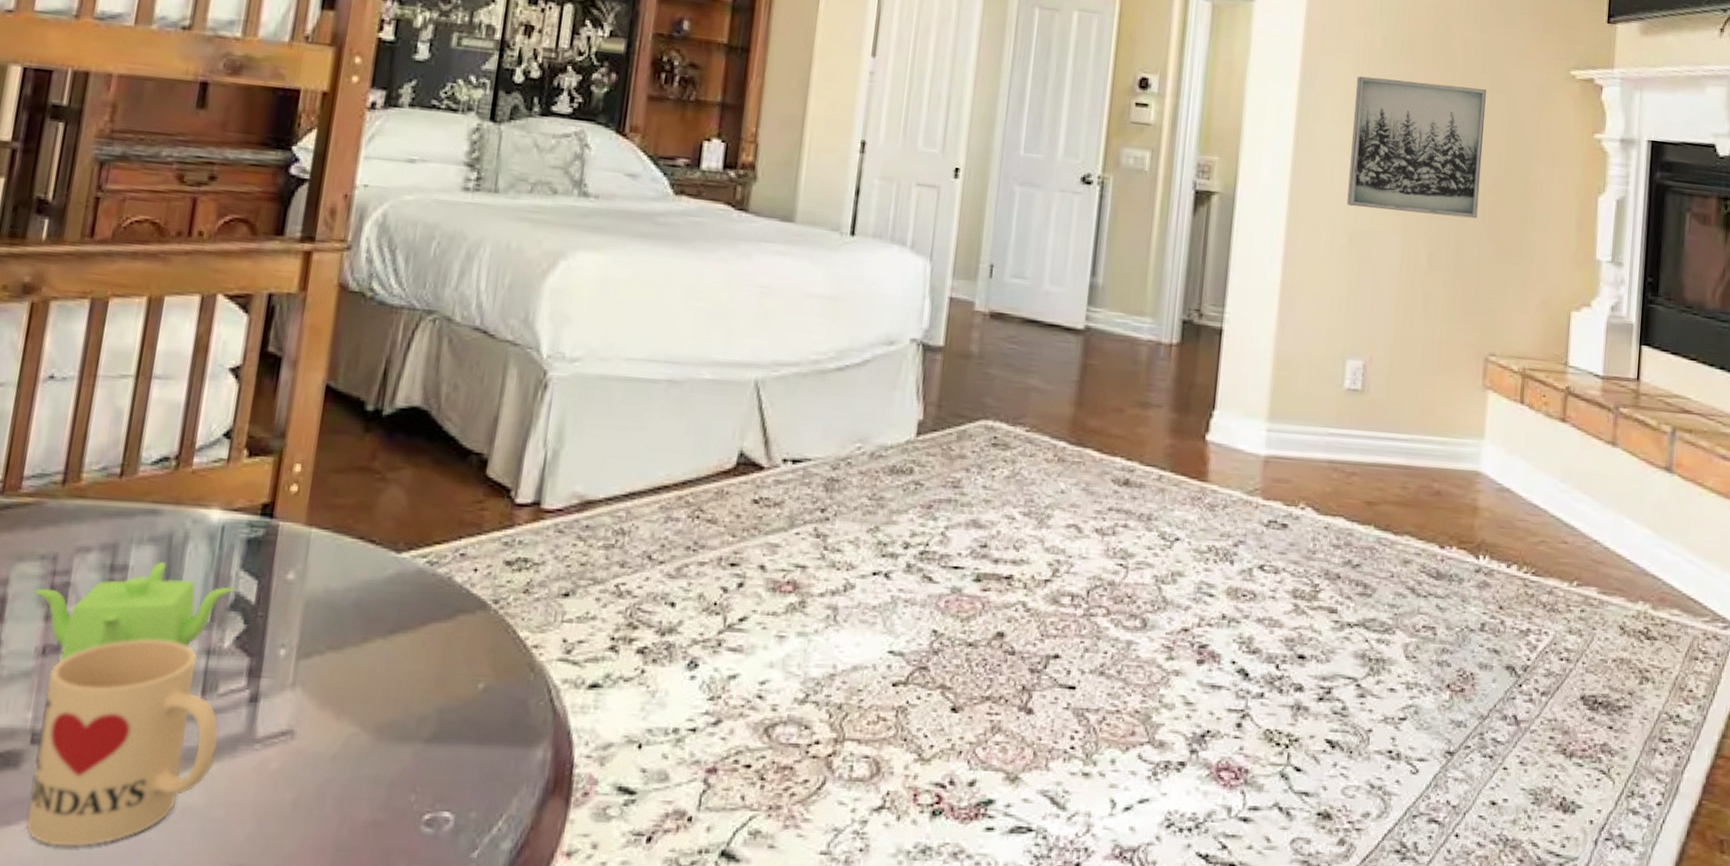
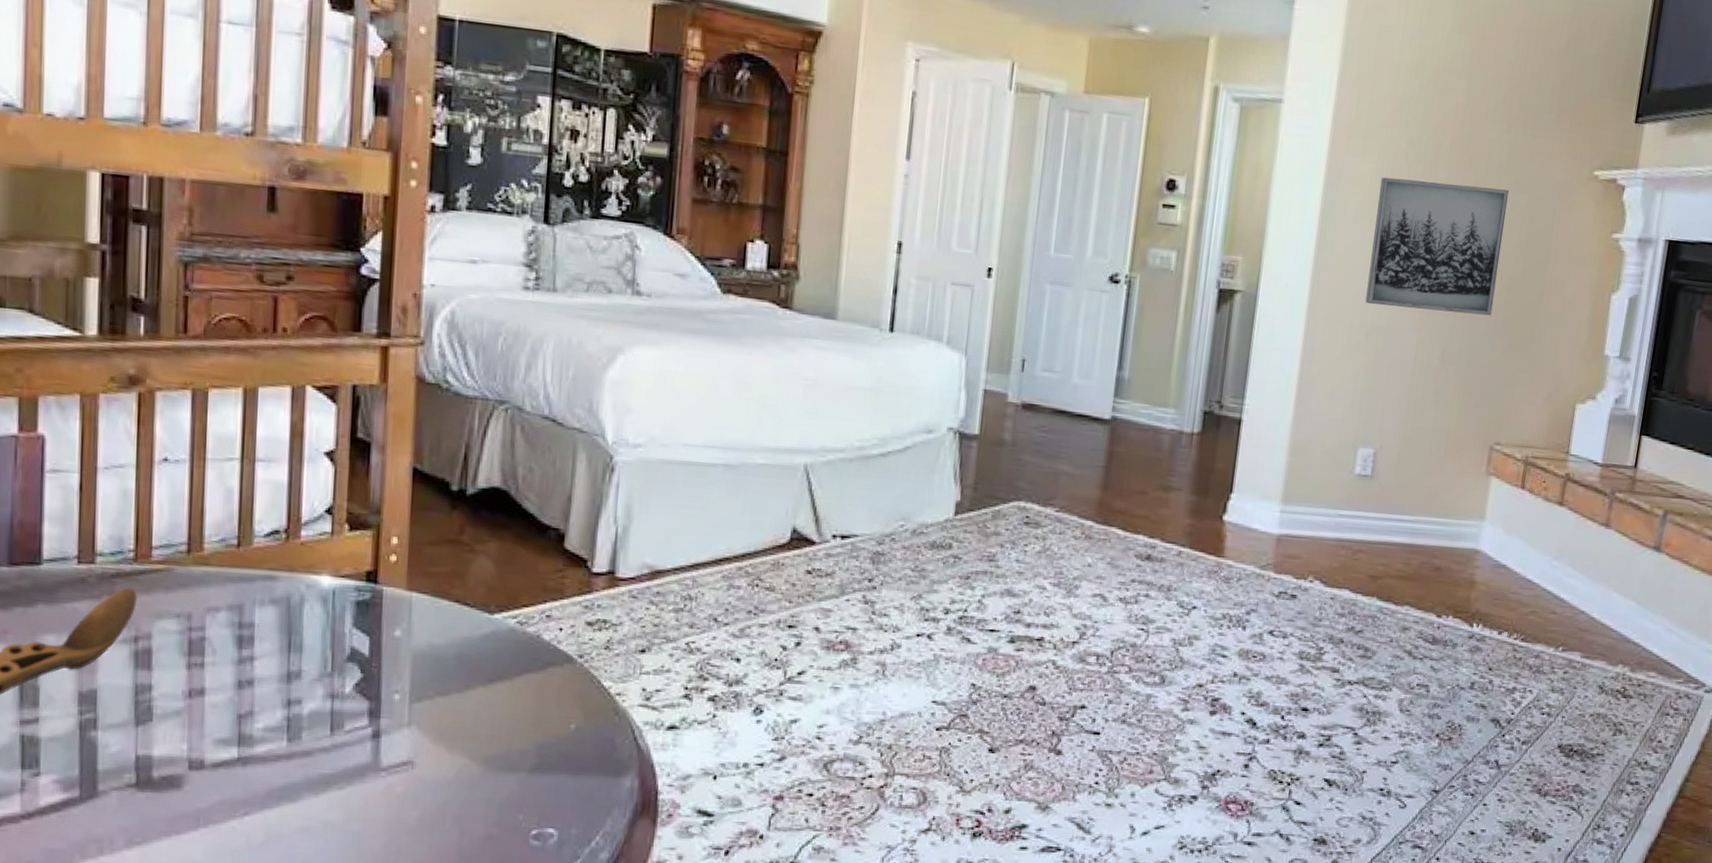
mug: present [26,639,219,847] -> none [193,685,349,852]
teapot: present [32,562,236,662] -> none [173,620,351,703]

